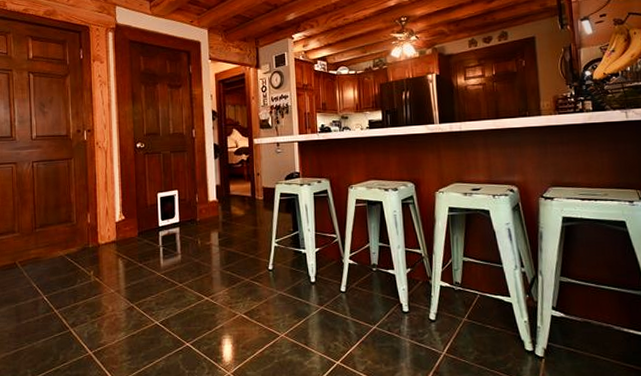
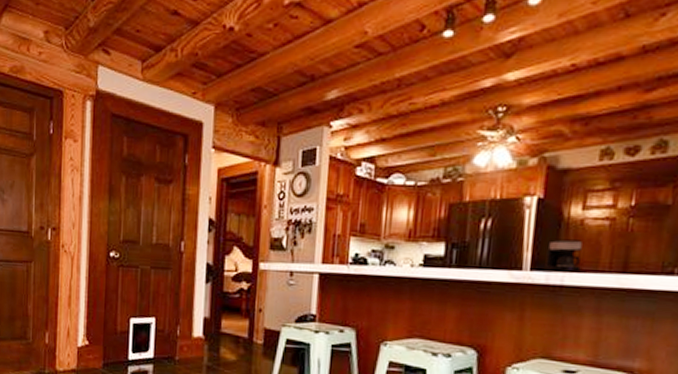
coffee maker: none [447,100,474,124] -> present [542,239,586,273]

